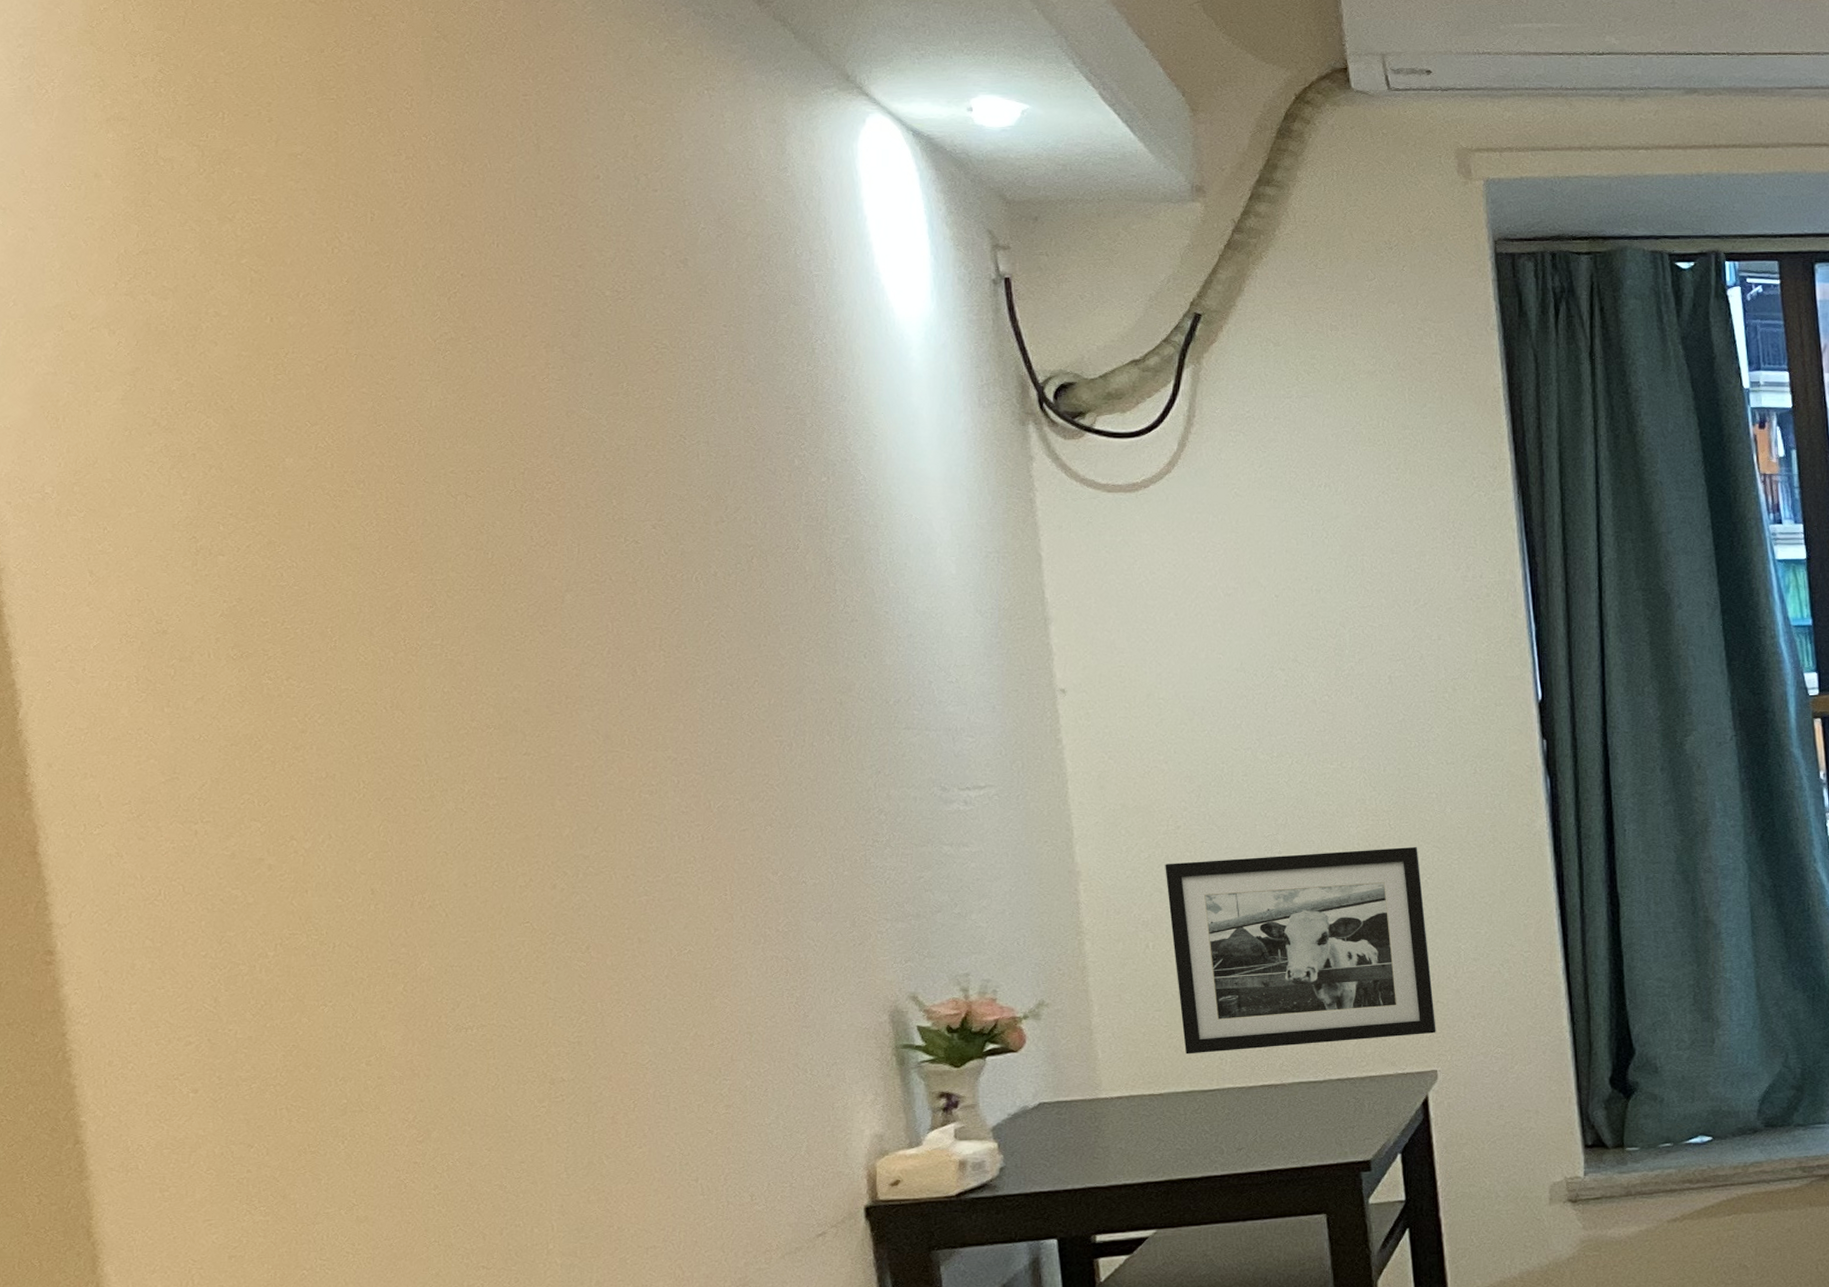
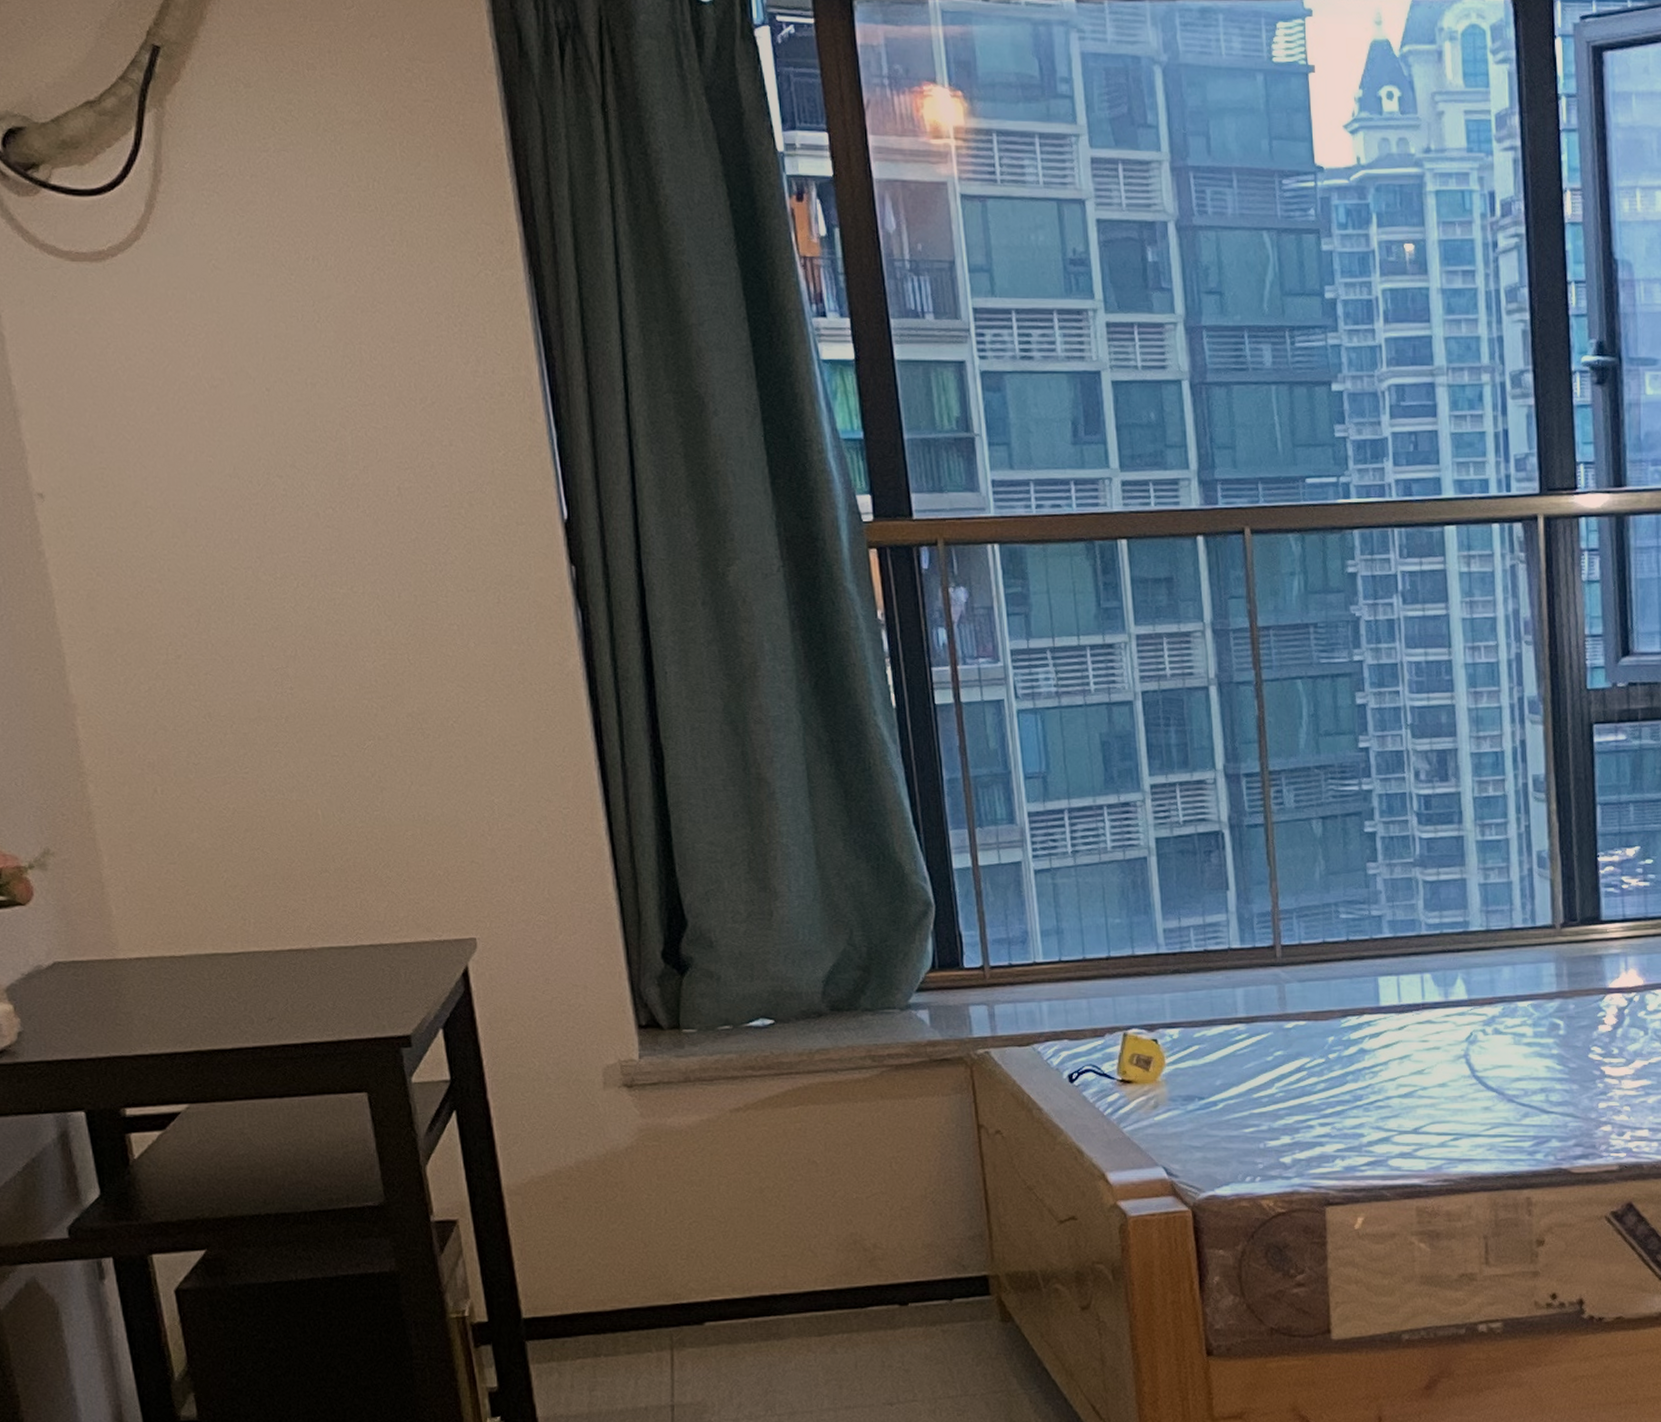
picture frame: present [1165,847,1436,1055] -> none [167,686,473,913]

